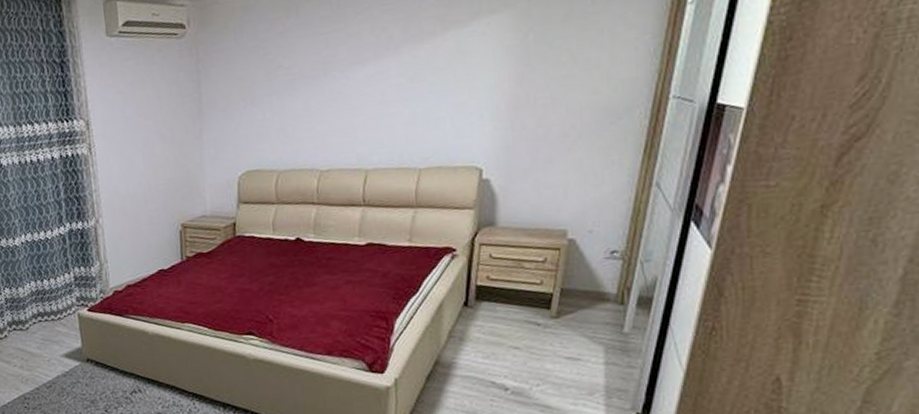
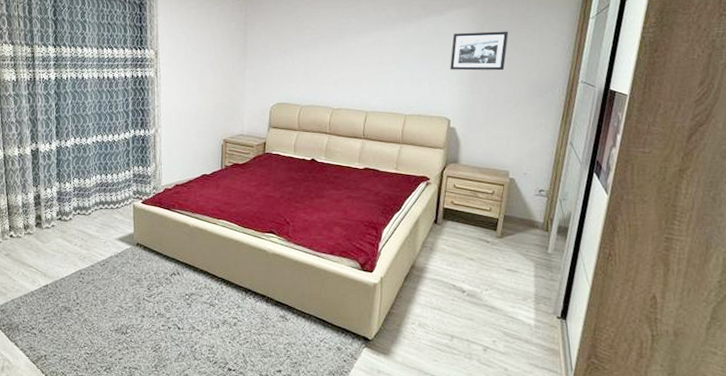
picture frame: none [480,37,564,102] -> present [450,31,508,71]

